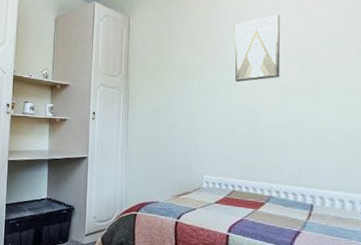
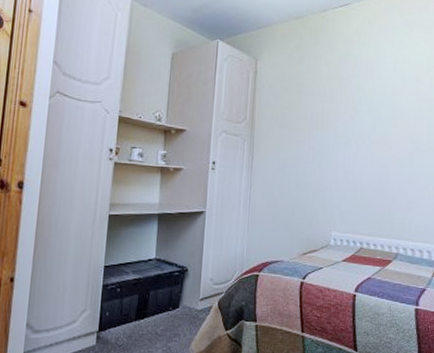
wall art: present [235,14,281,82] -> none [365,68,411,135]

